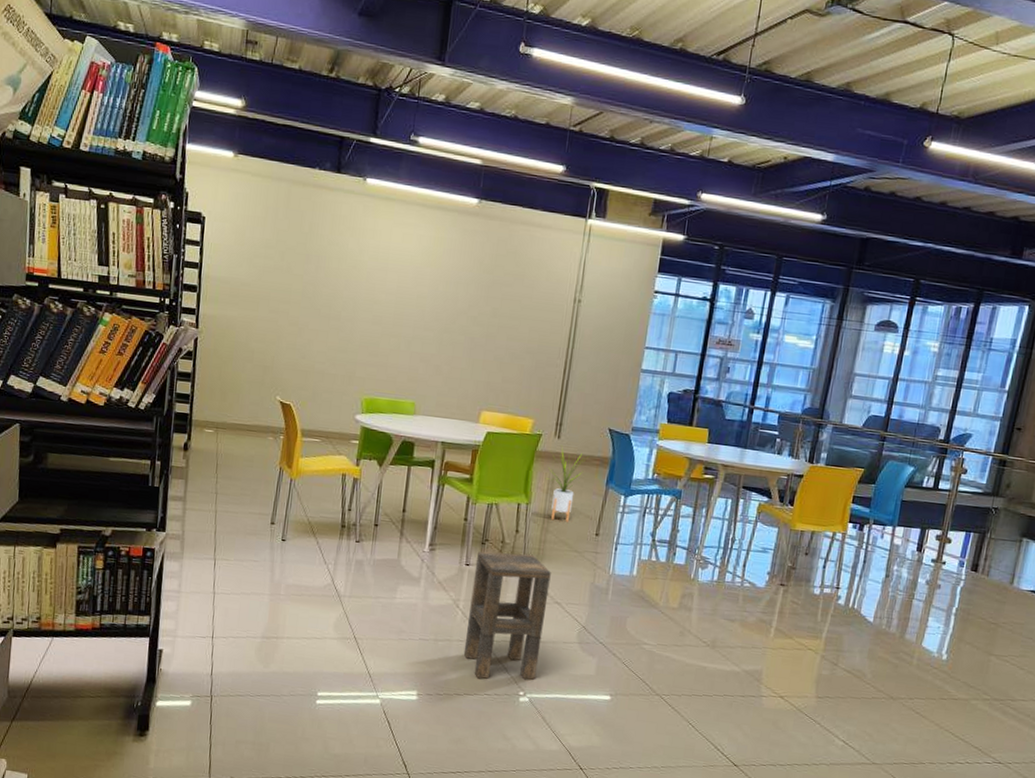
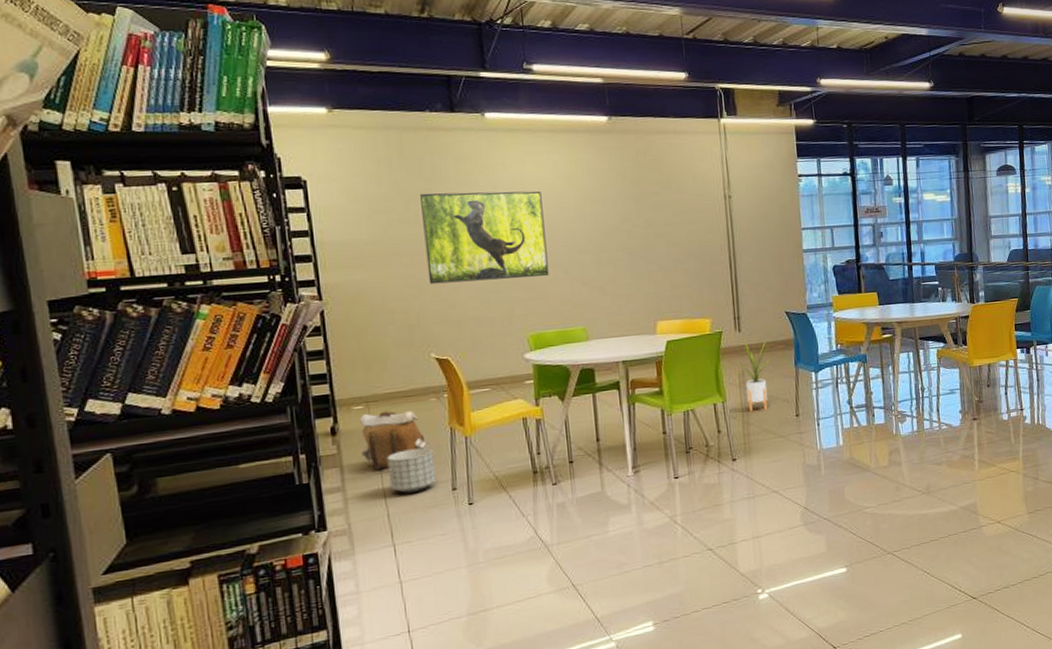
backpack: none [204,438,260,491] -> present [358,411,429,470]
planter: none [221,478,262,518] -> present [387,447,436,494]
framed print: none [288,246,402,346] -> present [420,191,549,284]
side table: present [463,551,551,680] -> none [684,450,770,590]

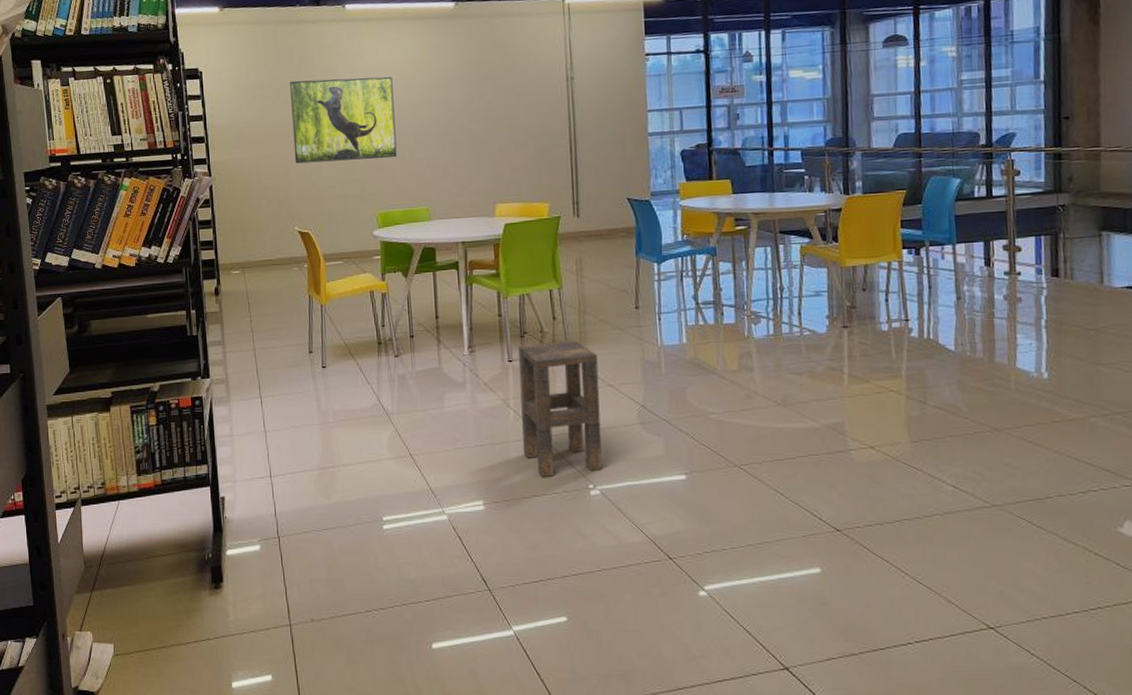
backpack: present [358,411,429,470] -> none [236,276,291,329]
planter: present [387,447,436,494] -> none [257,312,296,352]
side table: none [684,450,770,590] -> present [518,339,602,478]
house plant: present [736,340,771,413] -> none [573,226,610,301]

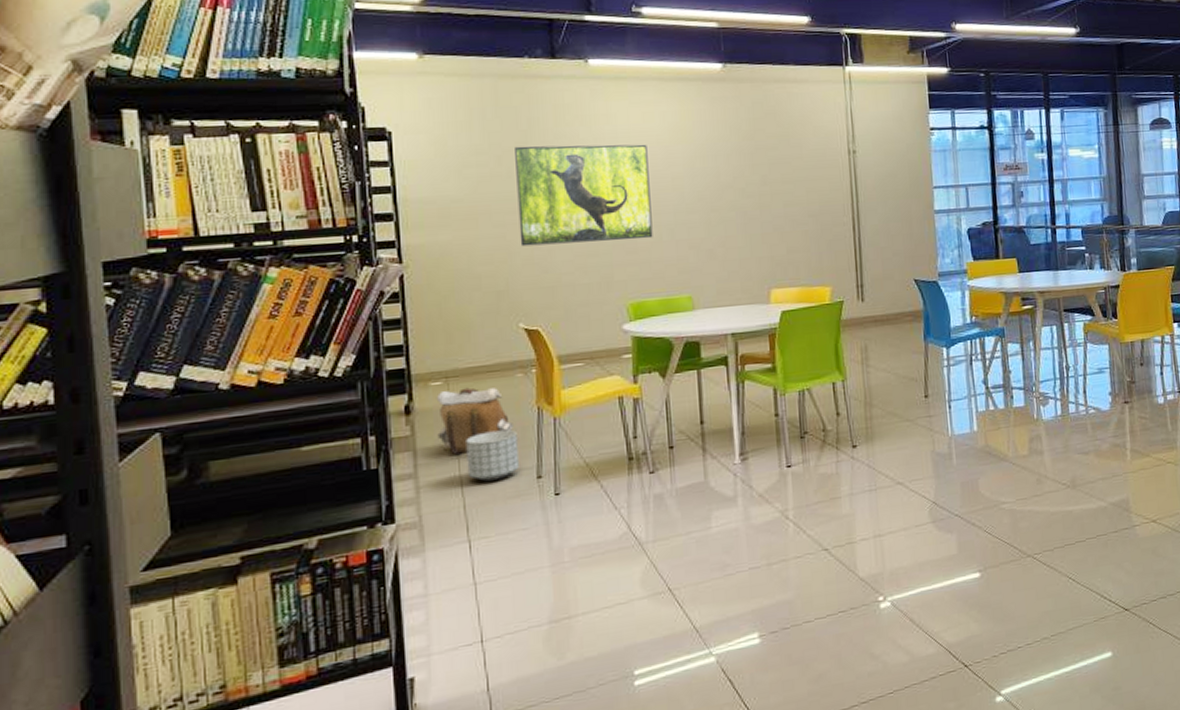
backpack: none [236,276,291,329] -> present [436,387,513,455]
planter: none [257,312,296,352] -> present [466,429,519,482]
side table: present [518,339,602,478] -> none [797,436,893,597]

